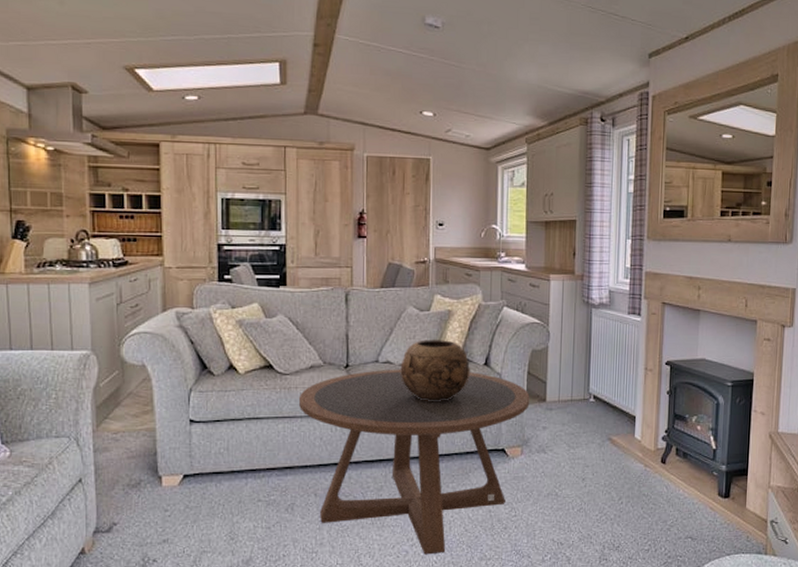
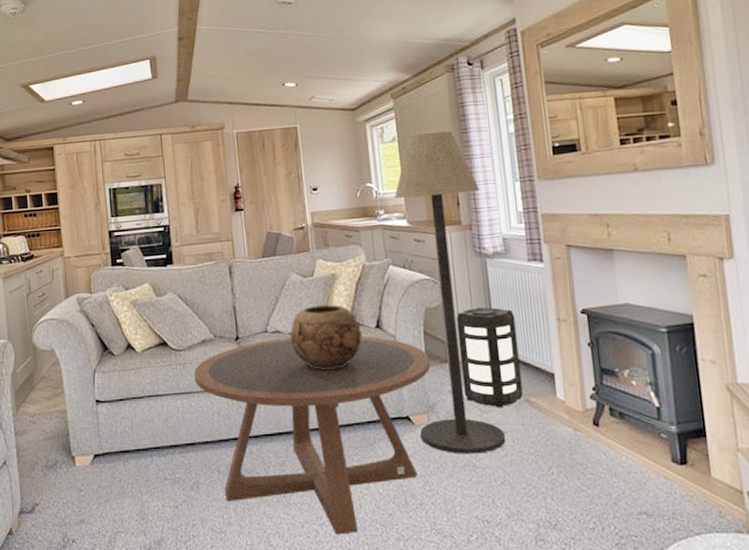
floor lamp: none [513,182,595,484] -> present [395,131,506,454]
lantern: none [556,352,610,445] -> present [456,307,523,408]

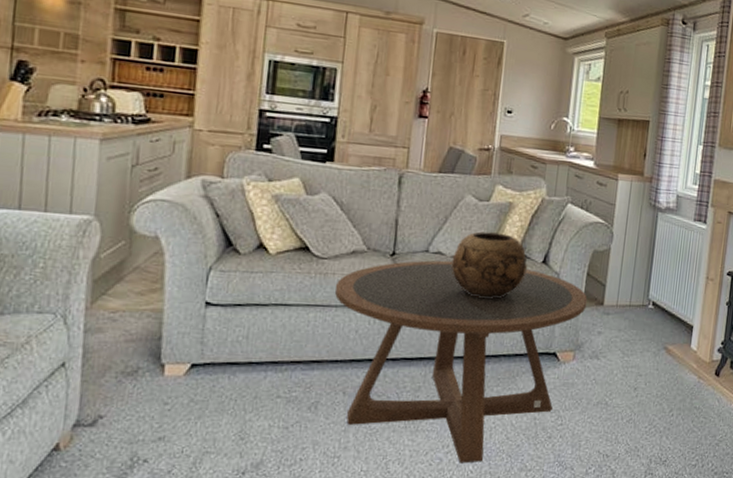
floor lamp: present [395,131,506,454] -> none [563,79,667,393]
lantern: present [456,307,523,408] -> none [611,256,672,353]

